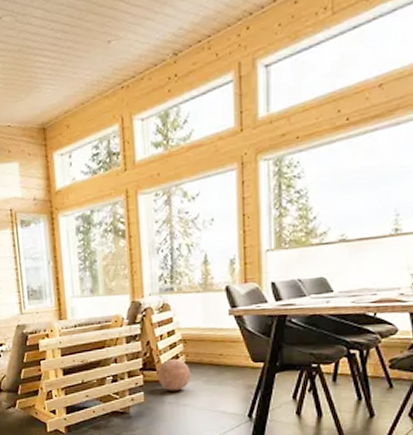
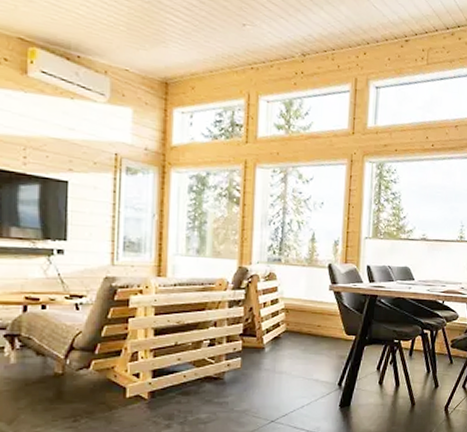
decorative ball: present [158,358,191,391] -> none [257,326,290,358]

